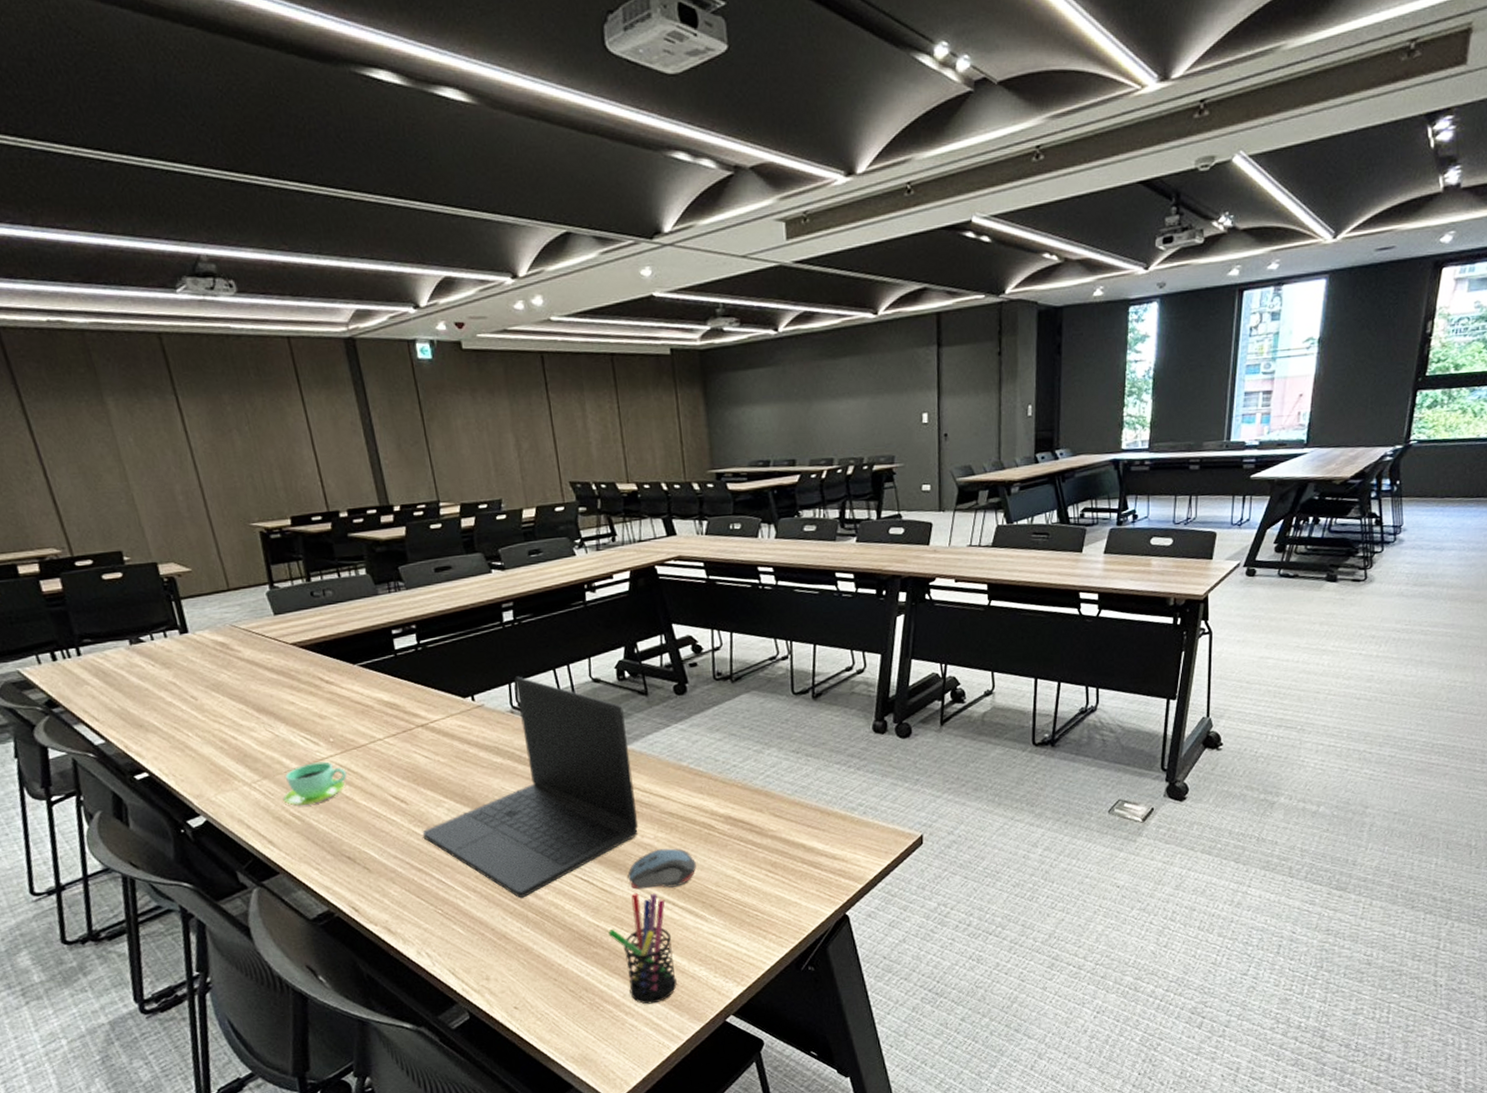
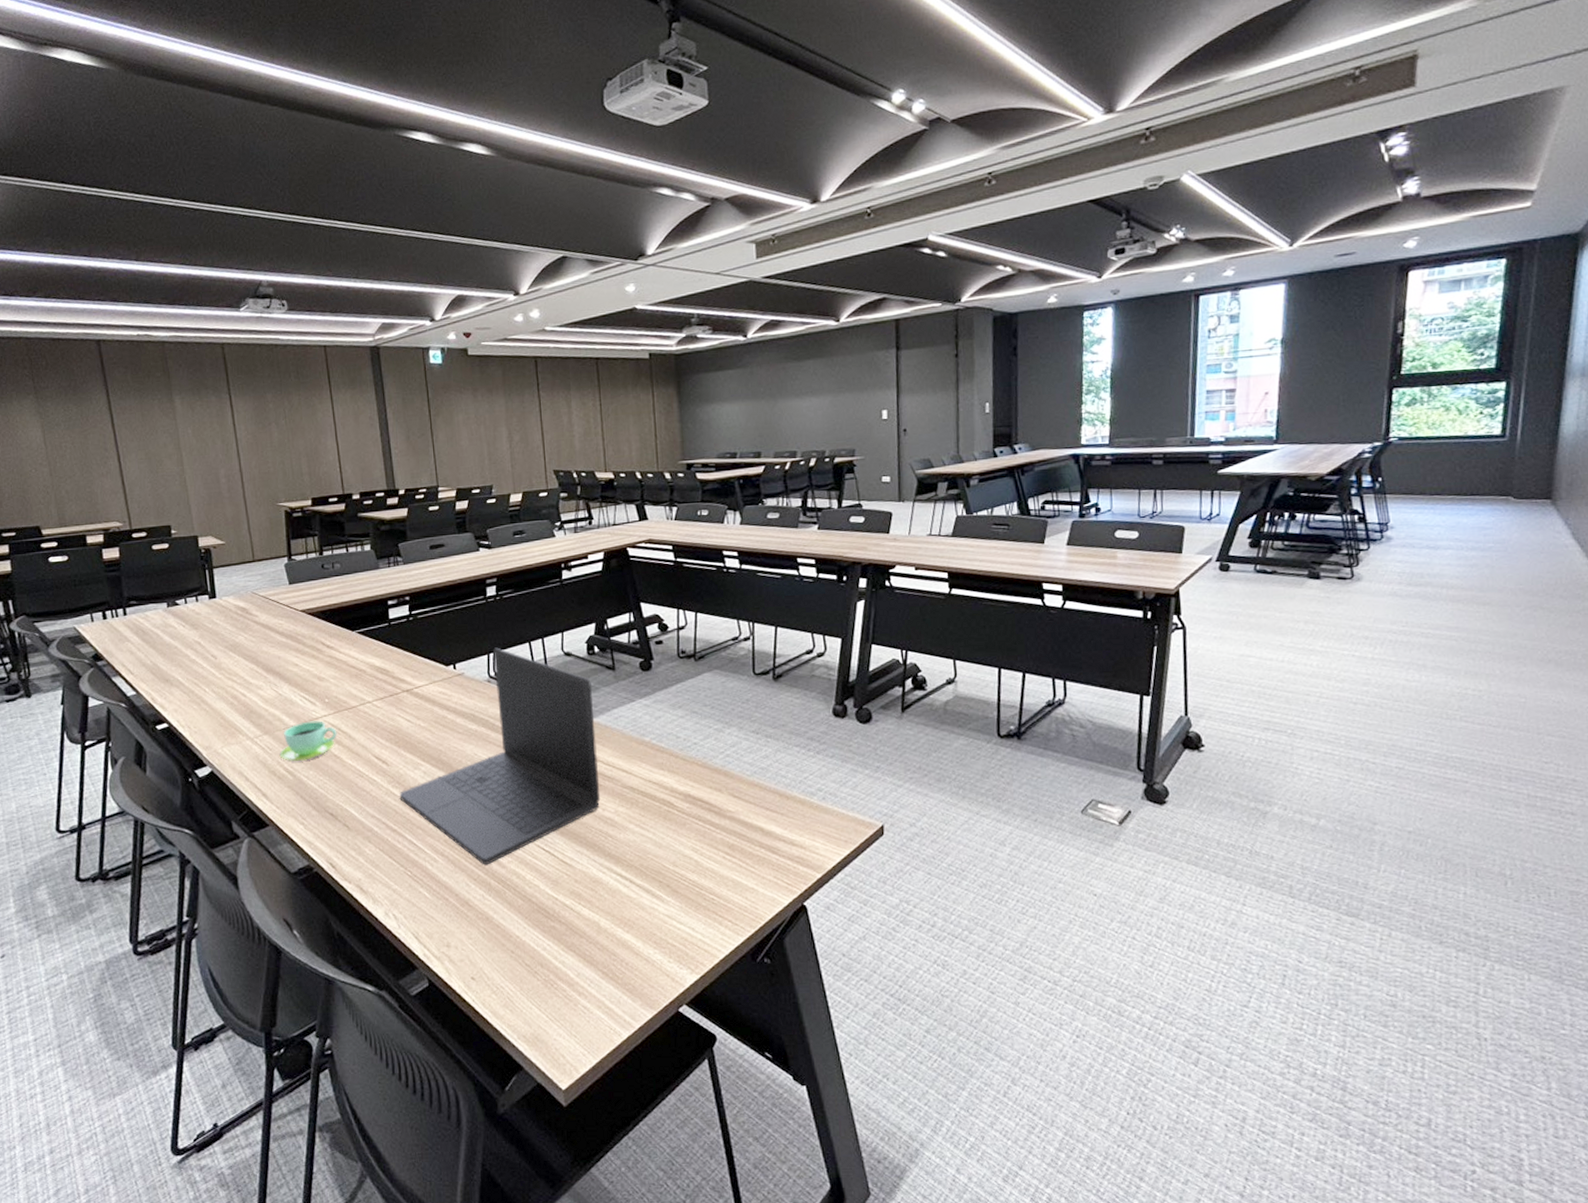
pen holder: present [608,893,677,1004] -> none [566,868,631,986]
computer mouse: present [627,848,696,890] -> none [588,823,655,864]

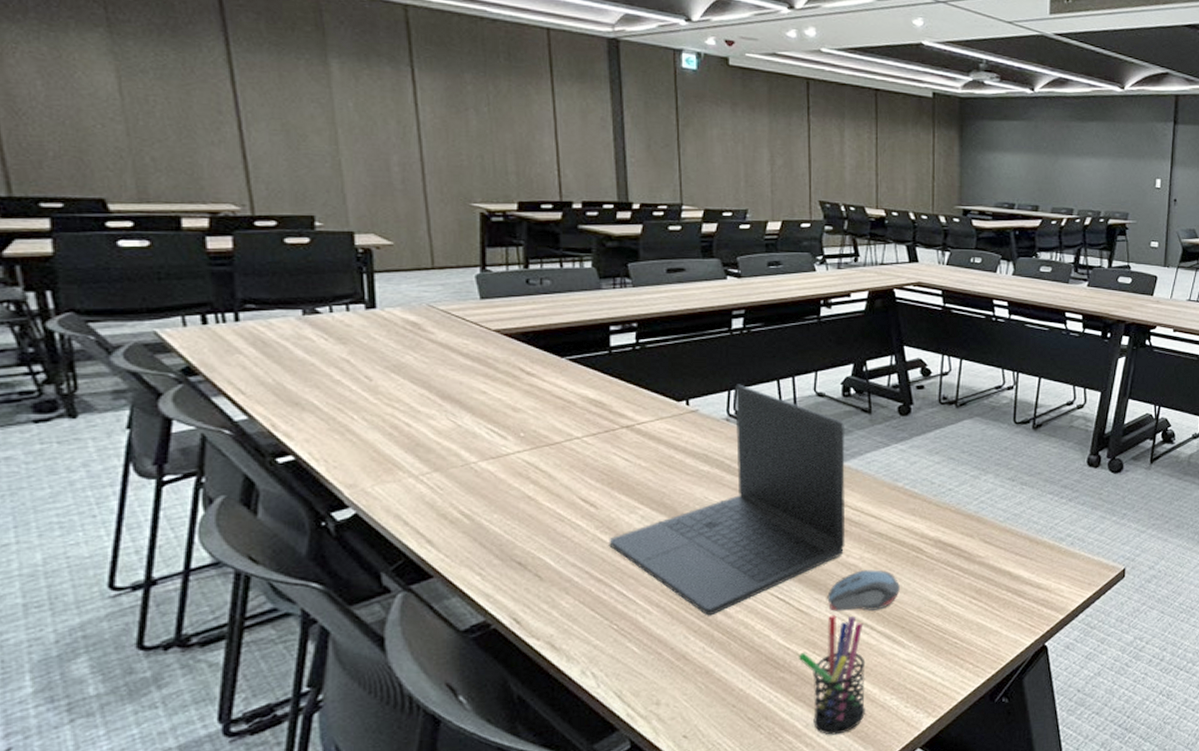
cup: present [279,721,337,761] -> none [453,457,533,503]
pen holder: none [566,868,631,986] -> present [799,615,866,735]
computer mouse: none [588,823,655,864] -> present [827,570,900,611]

